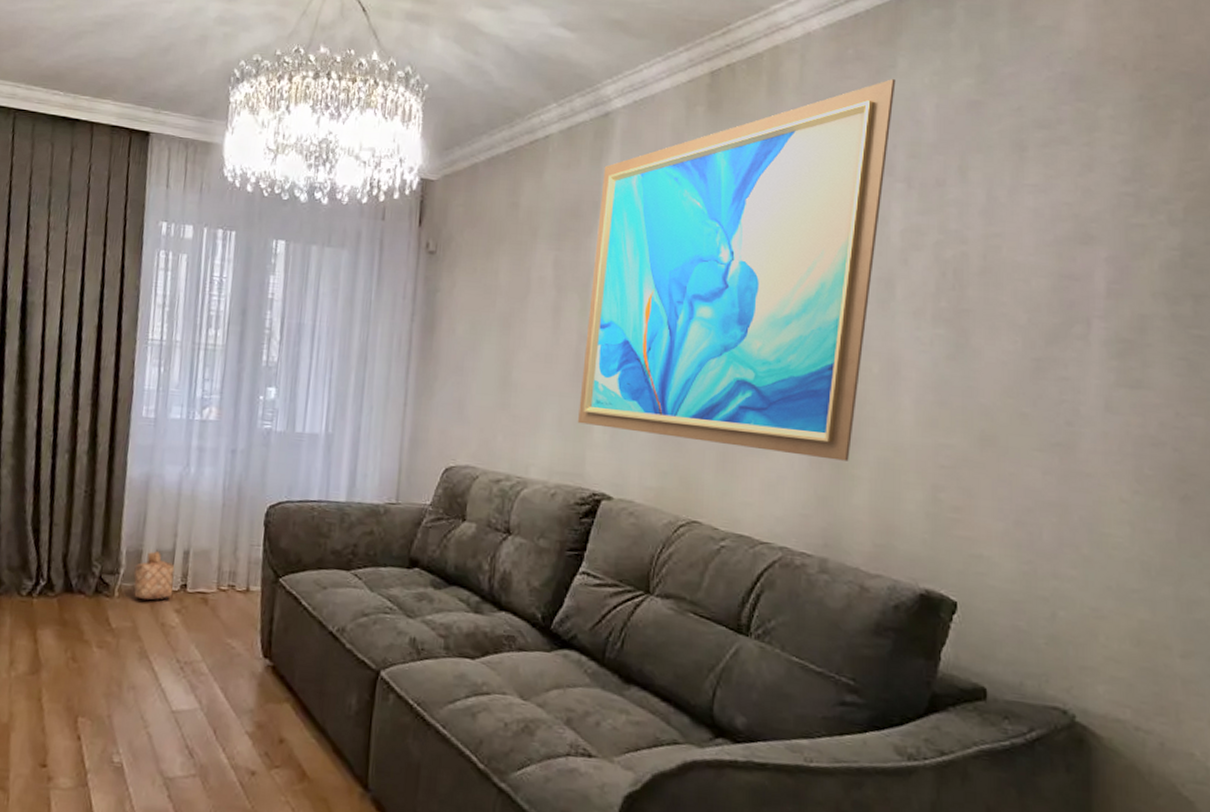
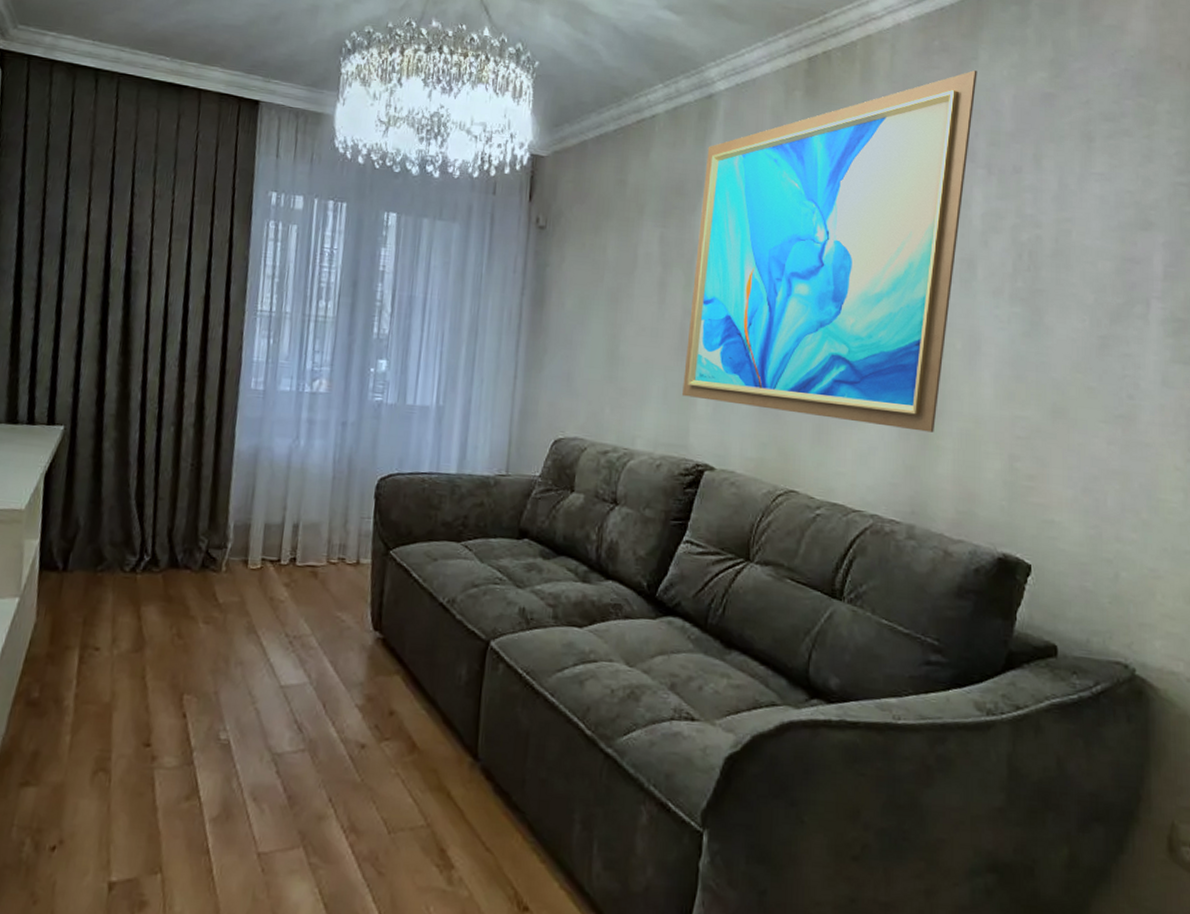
basket: present [133,551,175,600] -> none [241,525,284,575]

